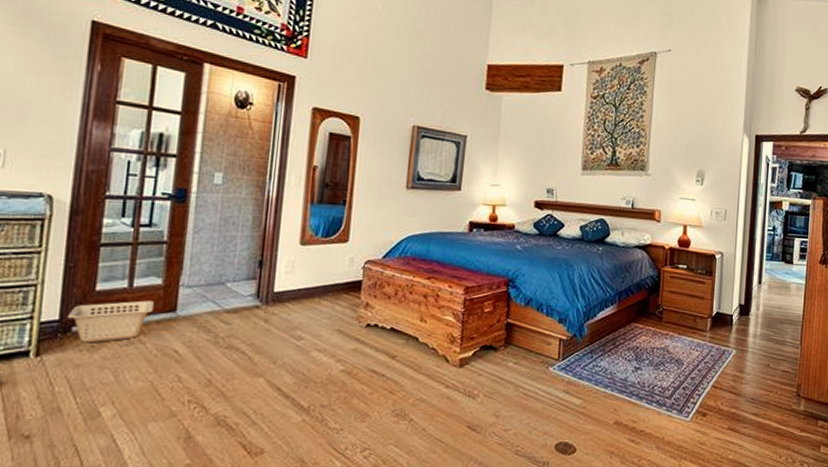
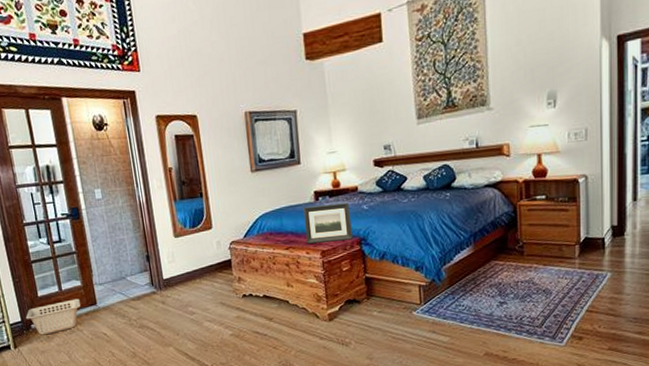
picture frame: none [451,236,504,279] -> present [303,202,353,244]

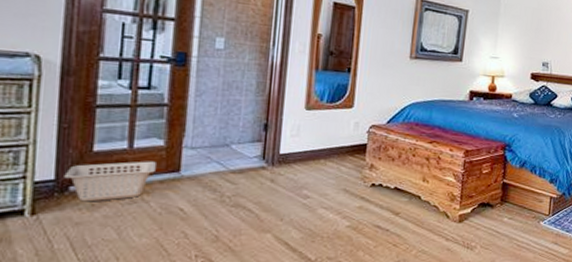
picture frame: present [303,202,353,244] -> none [452,104,502,144]

